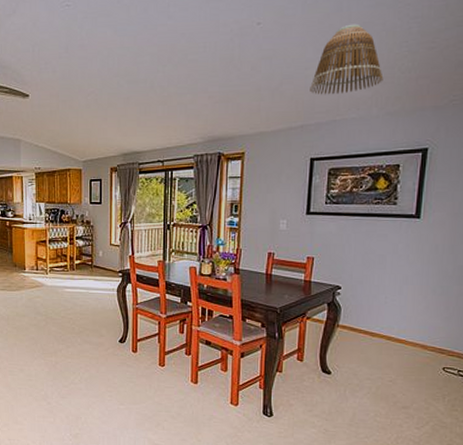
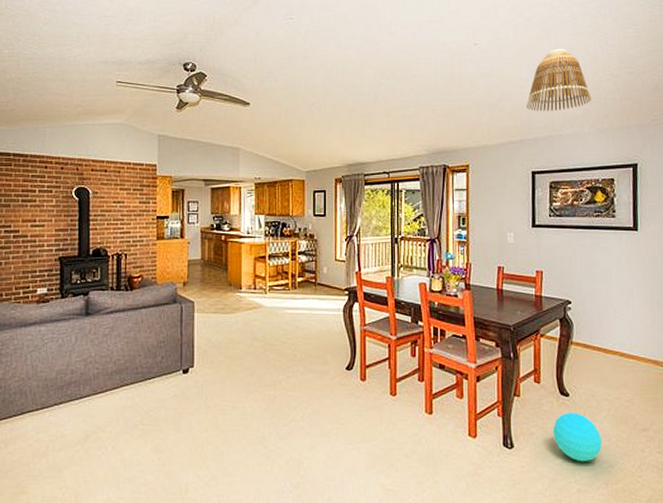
ball: none [311,388,361,432] -> present [552,413,603,461]

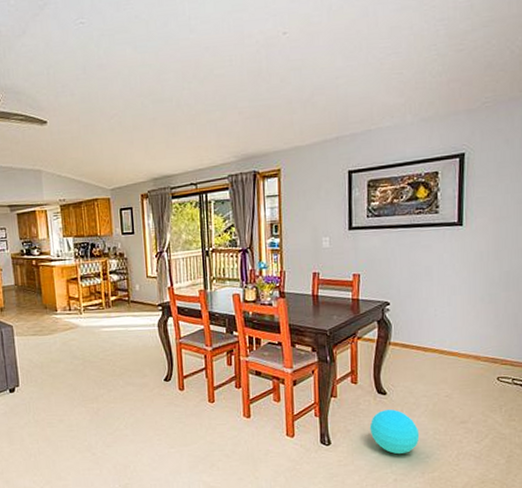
lamp shade: present [526,48,592,112] -> none [342,28,415,105]

